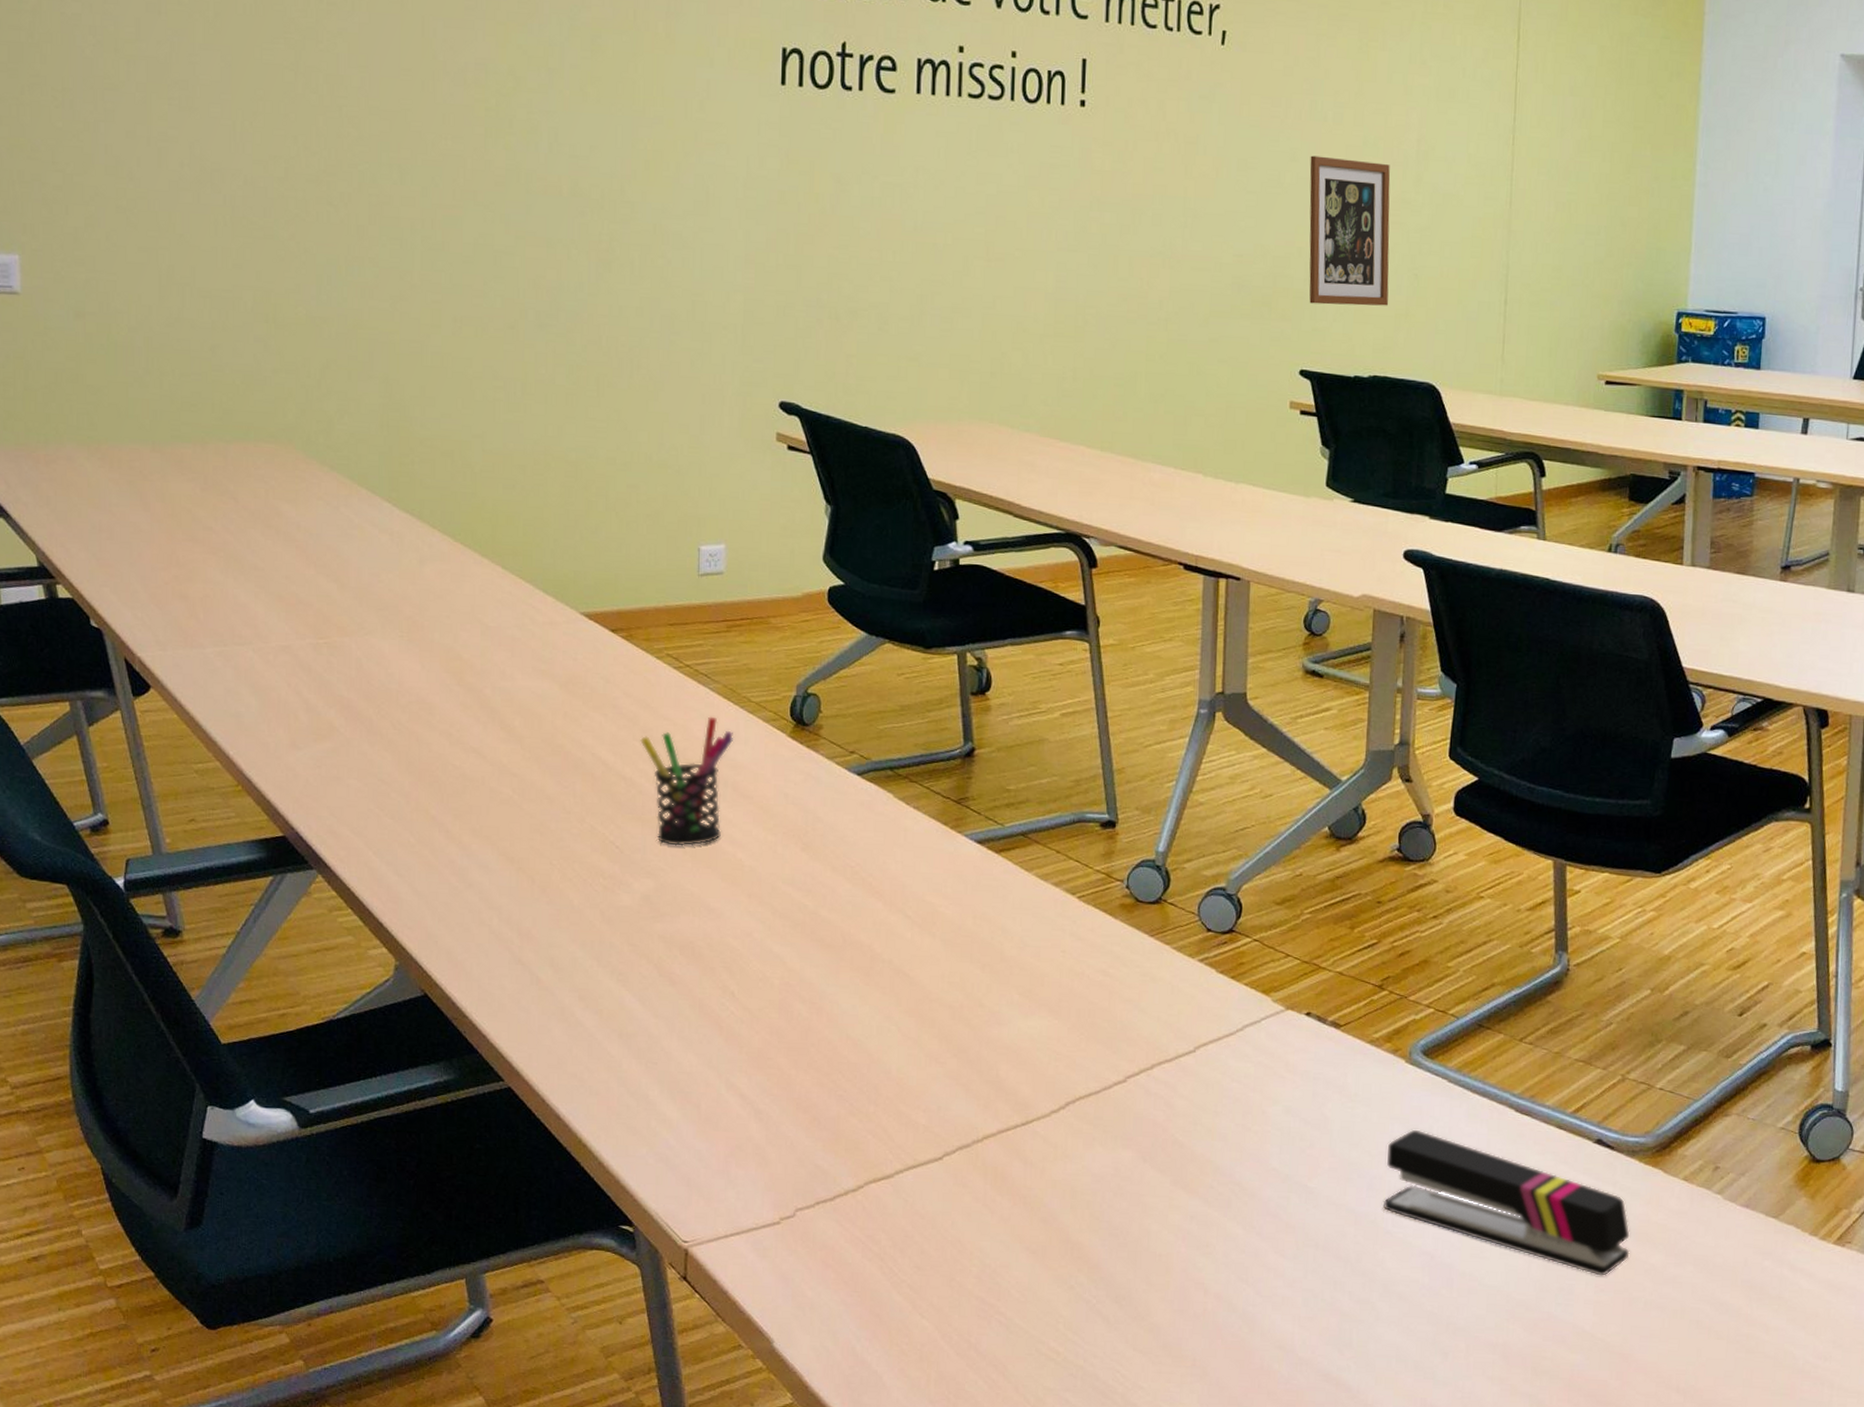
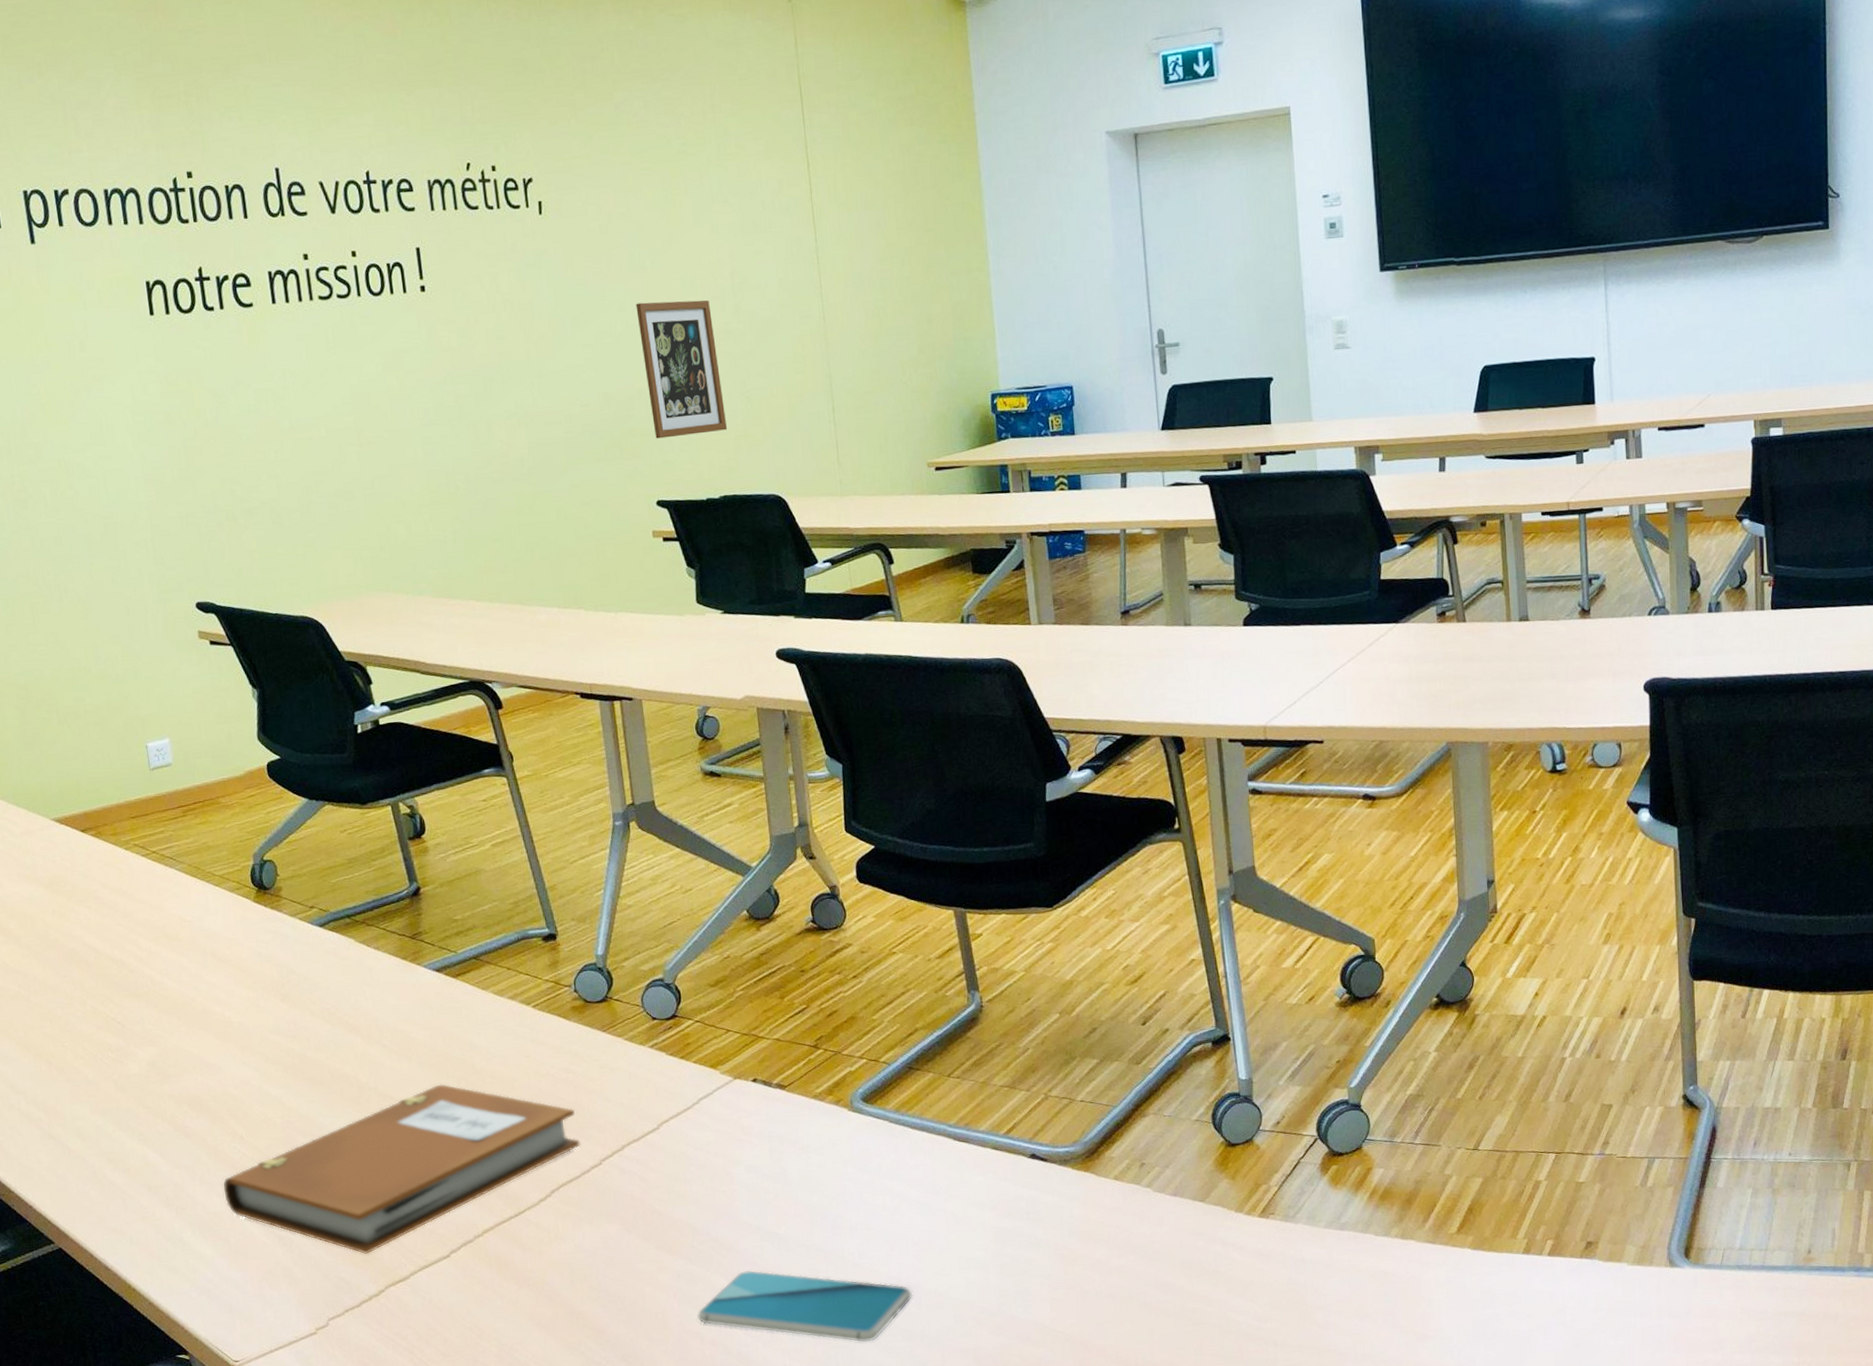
pen holder: present [640,716,734,846] -> none [123,894,208,1014]
notebook: none [703,967,1106,1144] -> present [223,1084,580,1255]
smartphone: none [1205,1222,1446,1320] -> present [697,1271,913,1342]
stapler: present [1382,1129,1630,1276] -> none [844,1169,1076,1276]

